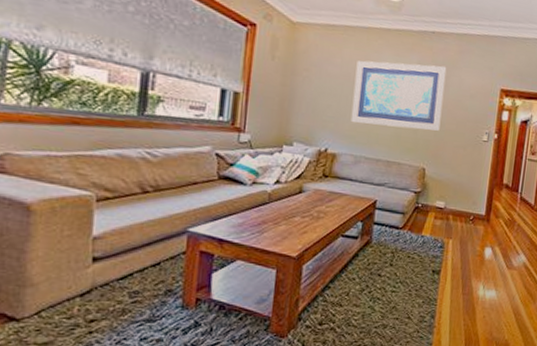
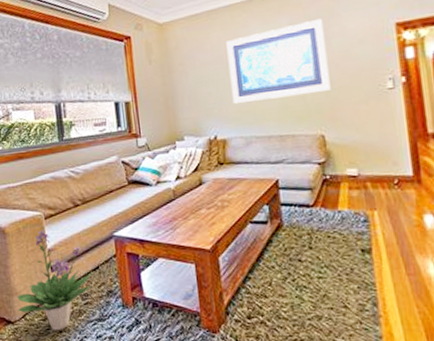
potted plant: none [30,214,148,332] -> present [17,230,92,331]

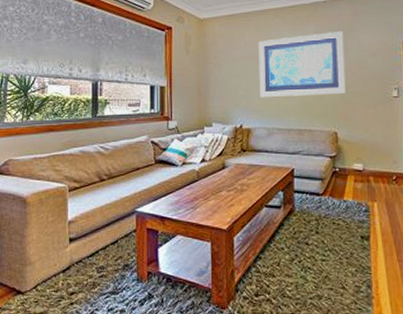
potted plant: present [17,230,92,331] -> none [30,202,109,303]

